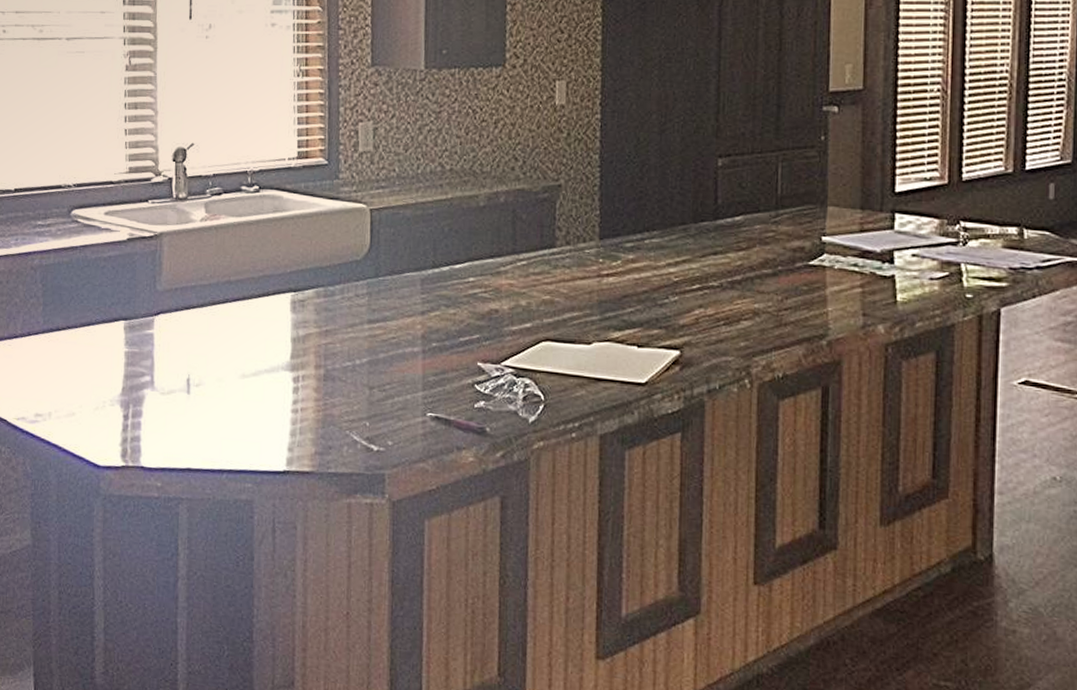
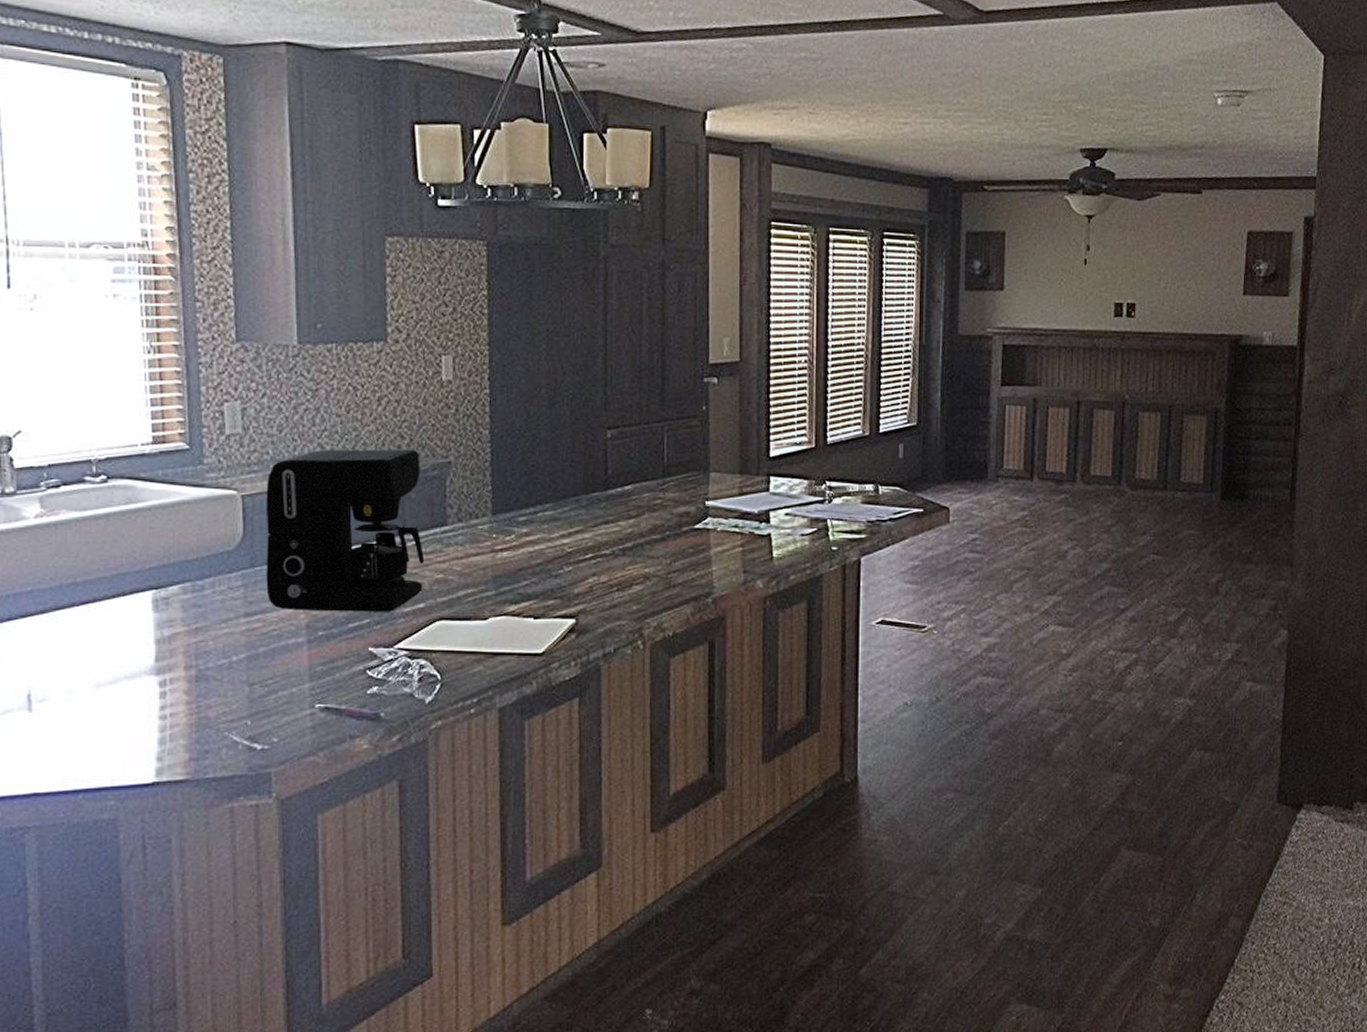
coffee maker: none [388,169,533,329] -> present [266,449,425,612]

